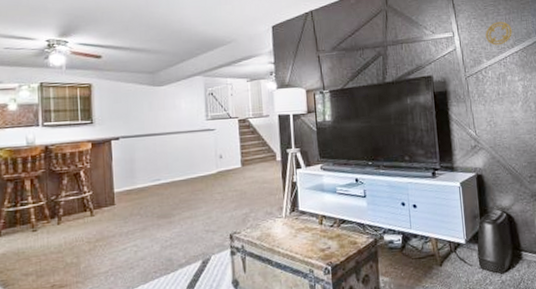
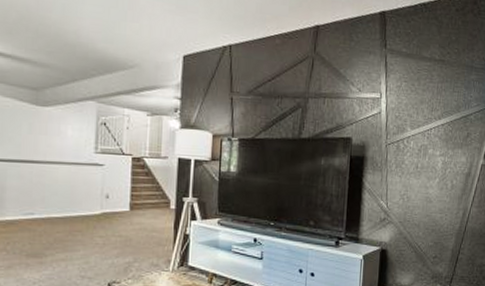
decorative medallion: present [485,21,512,46] -> none [414,89,442,115]

